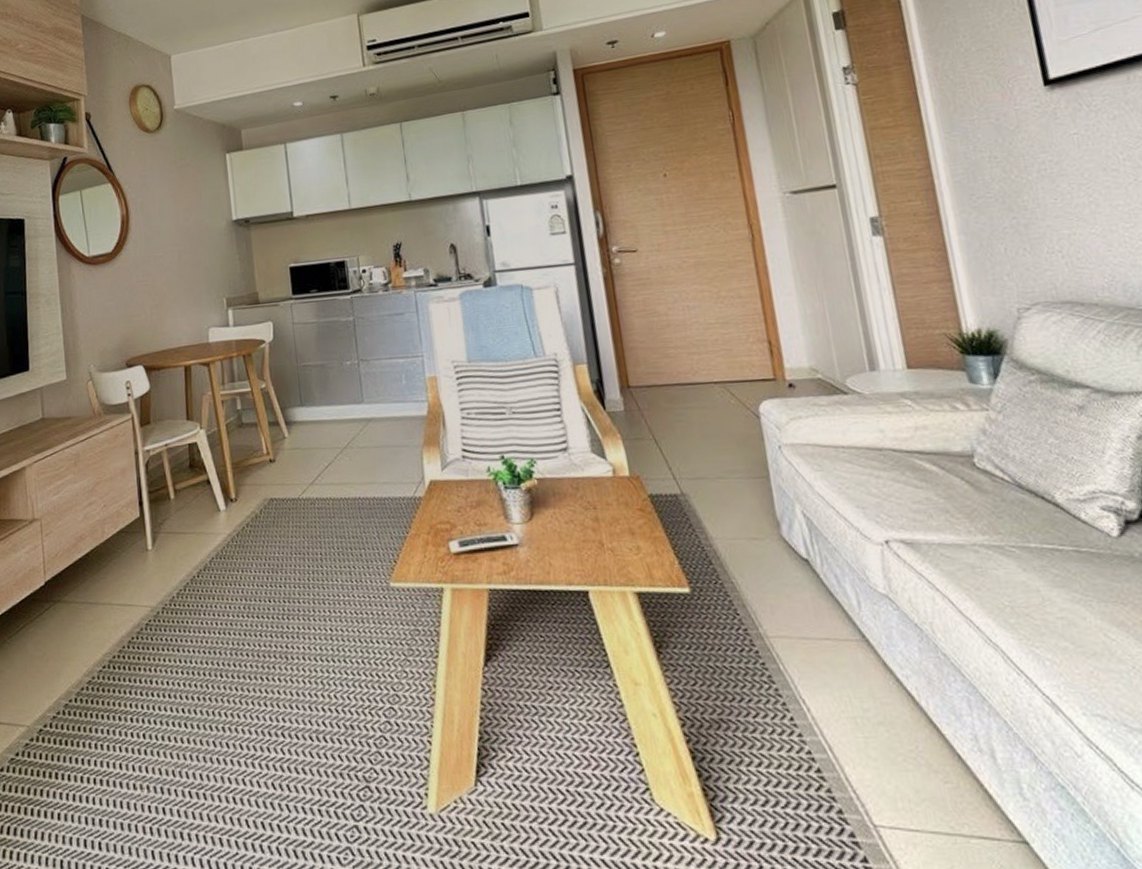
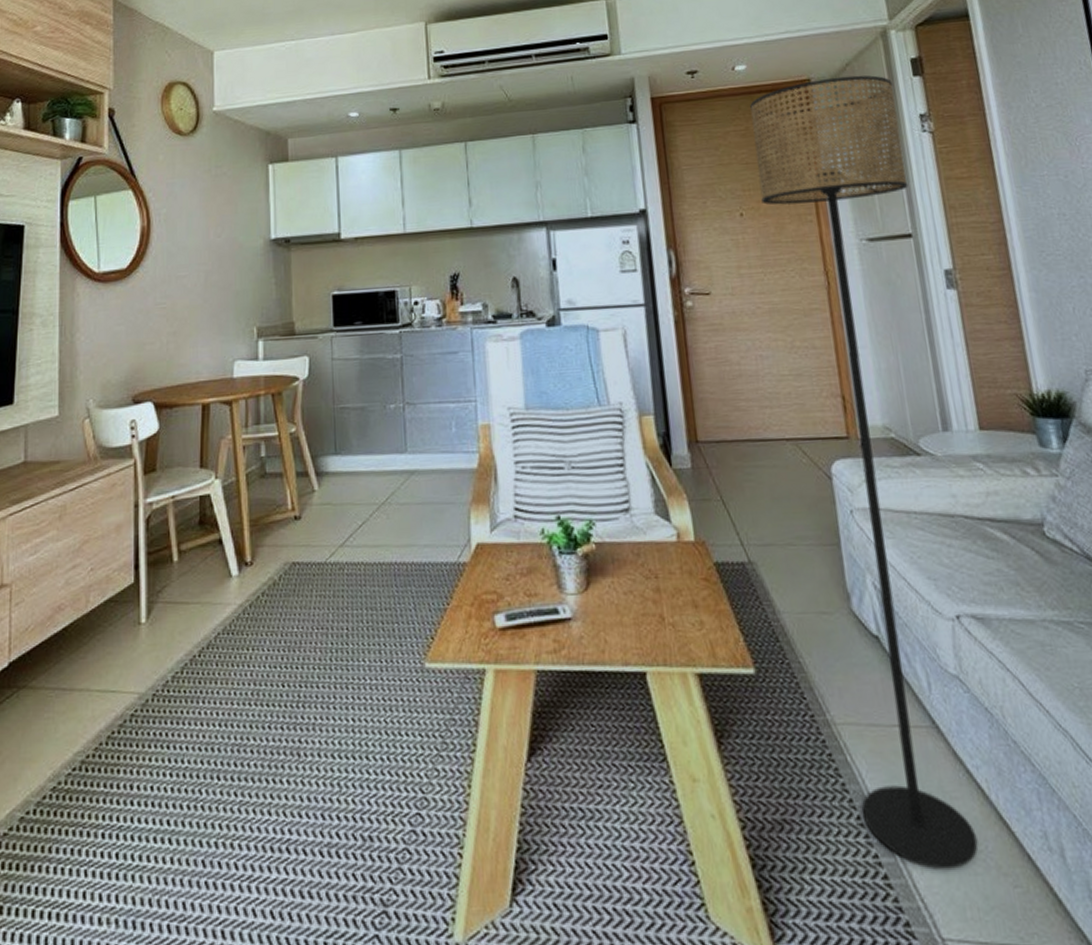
floor lamp: none [670,32,909,765] -> present [750,75,978,869]

